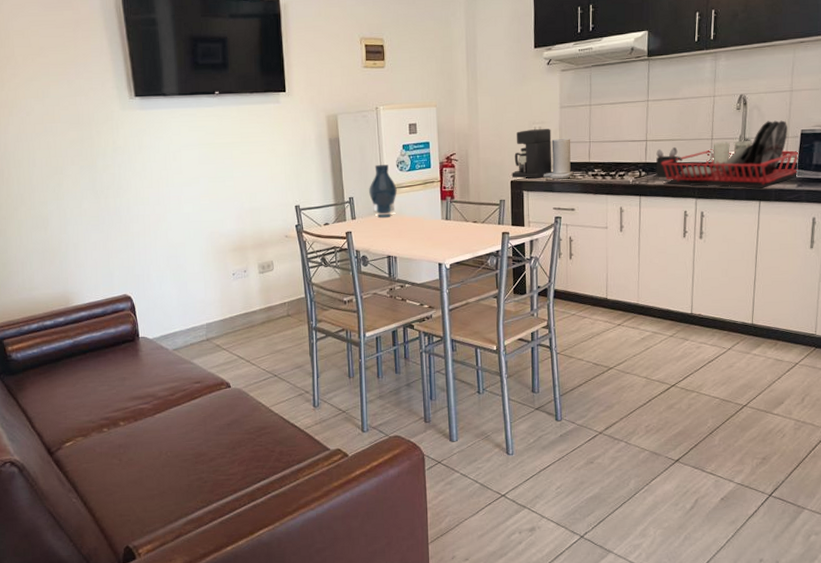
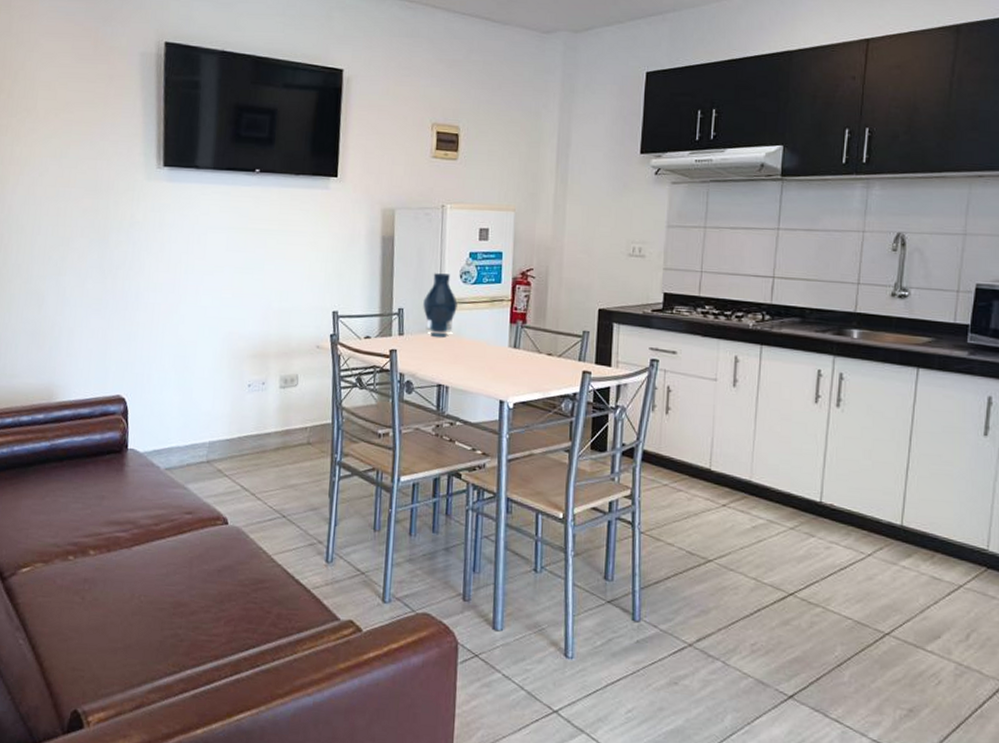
coffee maker: present [512,129,553,179] -> none [600,249,654,310]
paper towel: present [543,138,574,179] -> none [639,263,679,314]
dish rack: present [655,120,799,189] -> none [783,268,972,352]

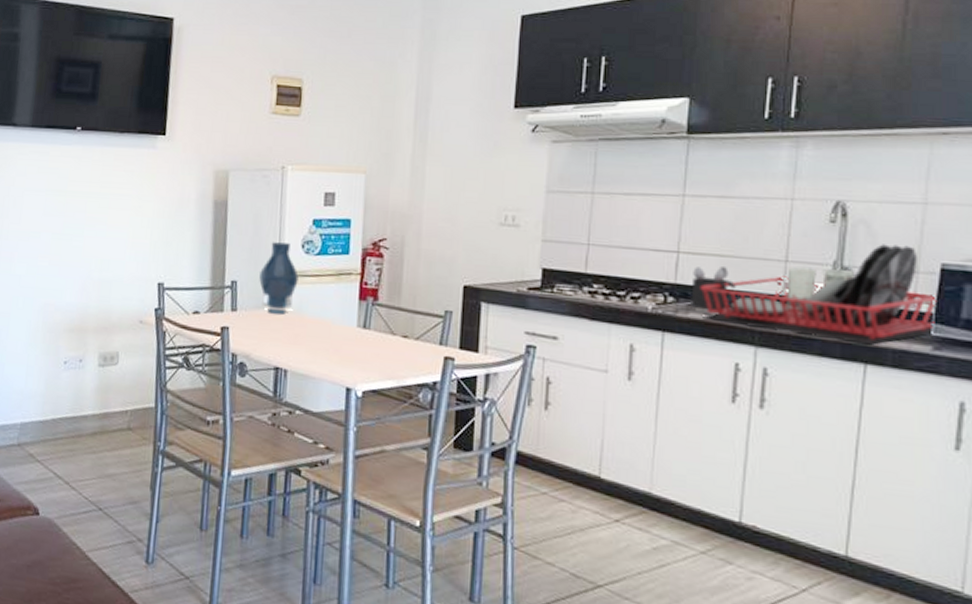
dish rack: none [783,268,972,352] -> present [690,244,937,345]

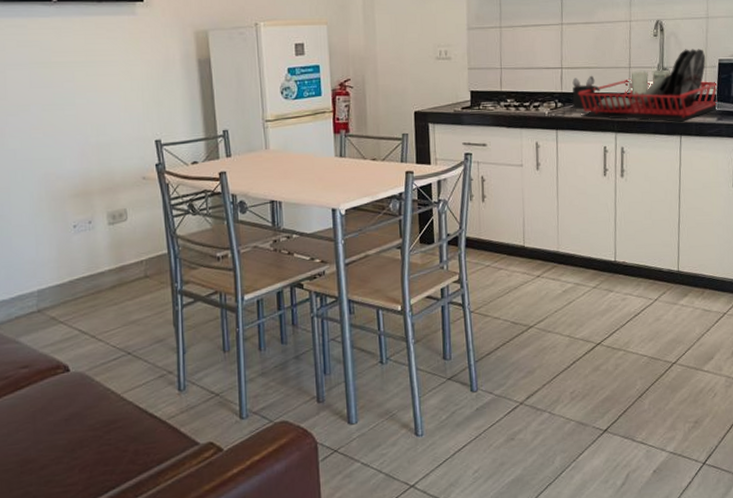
vase: present [259,242,299,316] -> none [247,91,282,156]

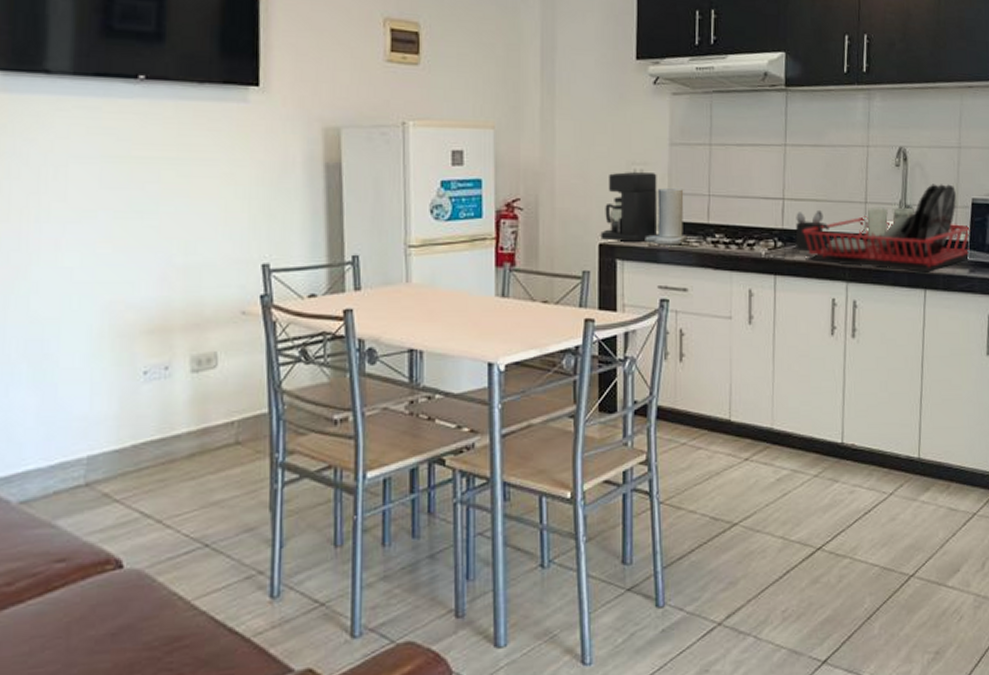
coffee maker: none [415,53,461,110] -> present [600,172,658,243]
paper towel: none [450,63,485,110] -> present [645,187,688,245]

